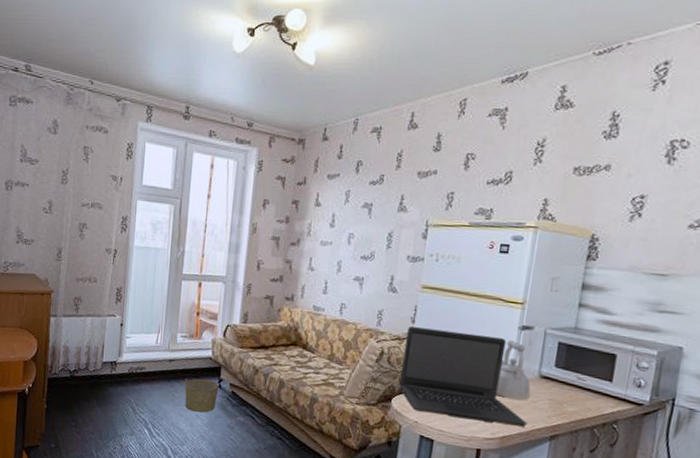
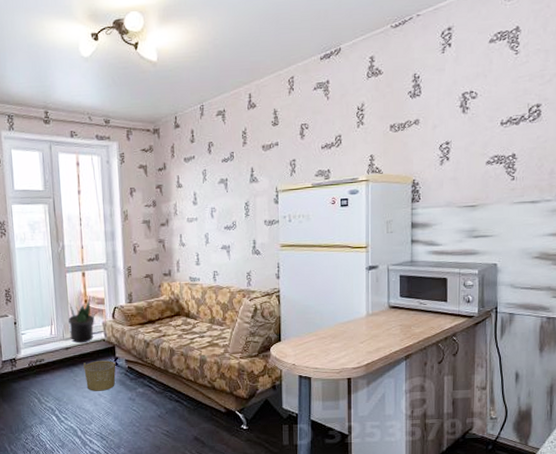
planter: none [175,312,204,357] -> present [68,299,95,343]
laptop: present [399,326,527,427] -> none [274,279,385,355]
kettle: present [496,339,532,401] -> none [356,279,385,331]

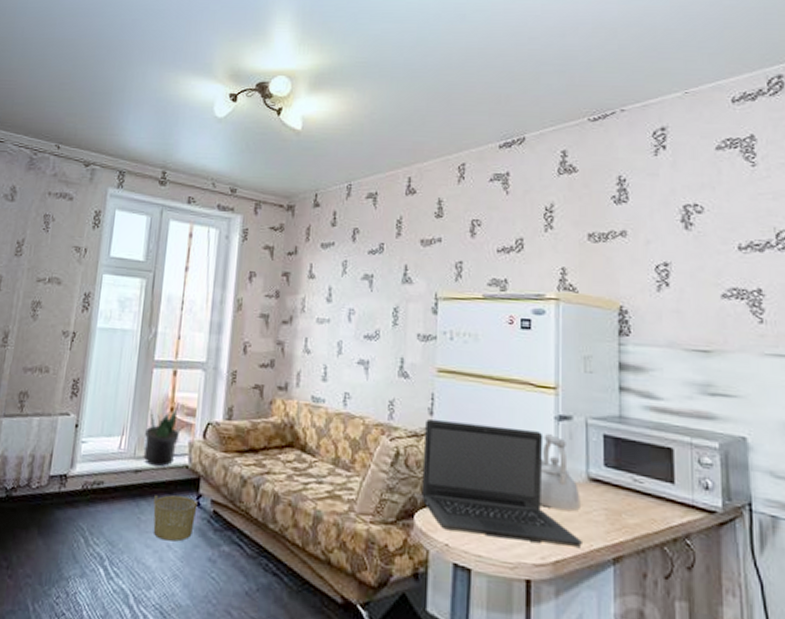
laptop: none [274,279,385,355] -> present [421,419,582,547]
kettle: none [356,279,385,331] -> present [539,432,582,512]

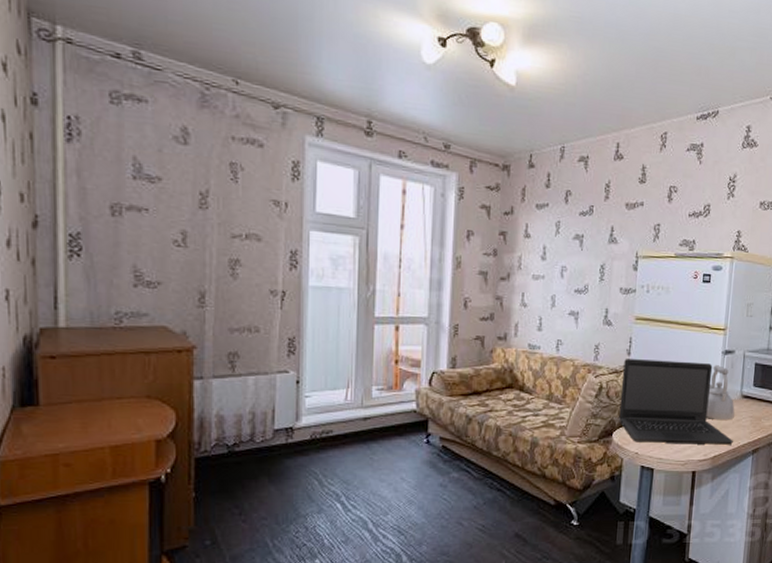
planter: present [143,407,179,466] -> none [371,360,405,412]
basket: present [153,495,198,542] -> none [385,436,427,474]

